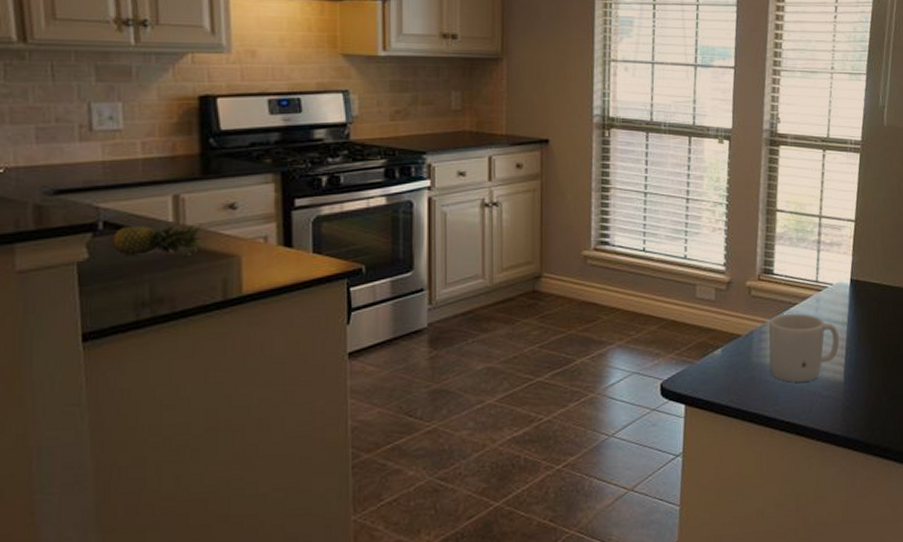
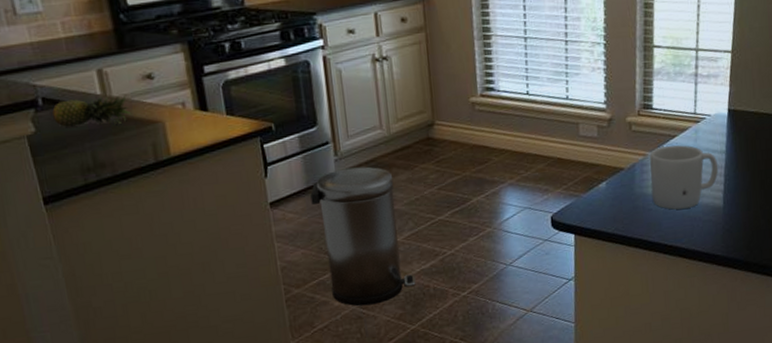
pedal bin: none [396,318,505,477] -> present [310,166,416,306]

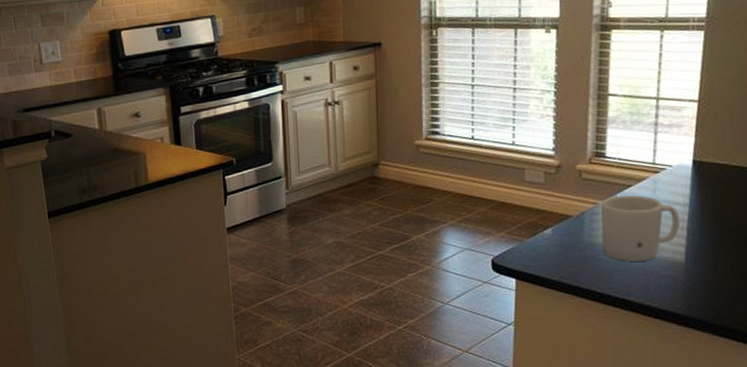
fruit: present [52,95,132,127] -> none [61,130,121,155]
pedal bin: present [310,166,416,306] -> none [262,200,354,330]

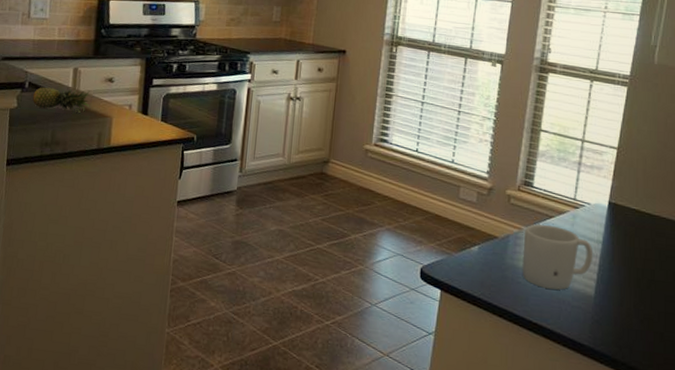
fruit: none [61,130,121,155] -> present [32,87,90,113]

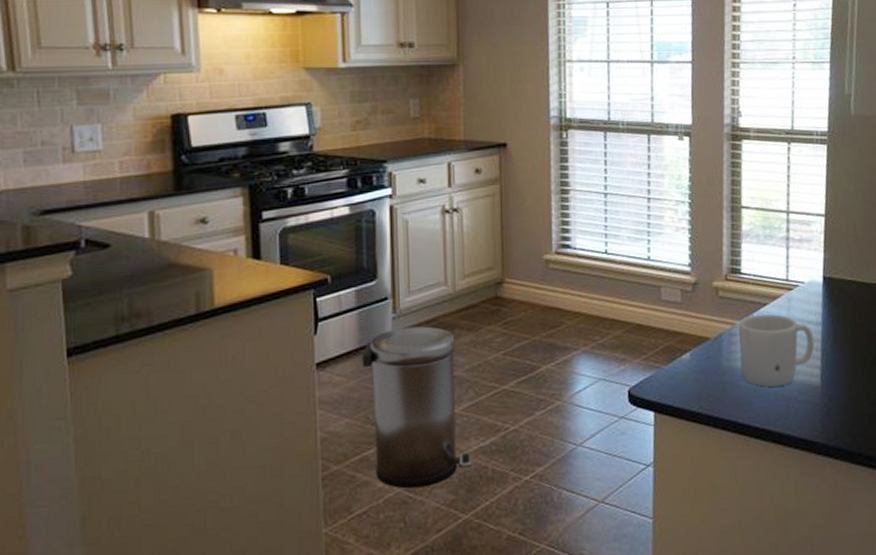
fruit: present [32,87,90,113] -> none [94,239,179,272]
pedal bin: none [211,184,286,313] -> present [362,326,472,489]

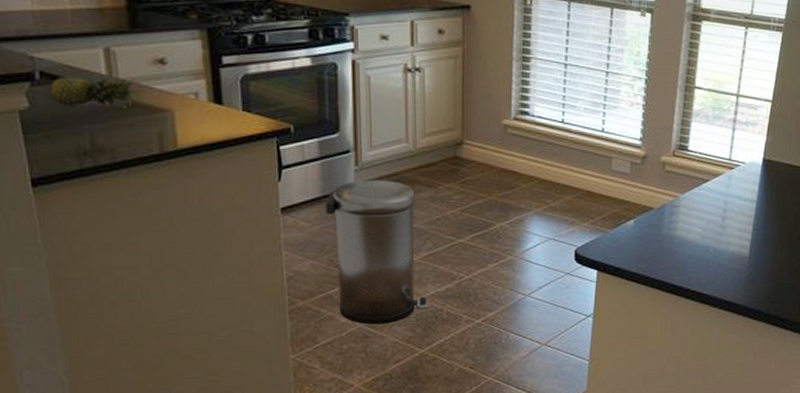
fruit: none [94,239,179,272] -> present [50,76,139,108]
mug: present [738,314,815,387] -> none [679,189,748,255]

